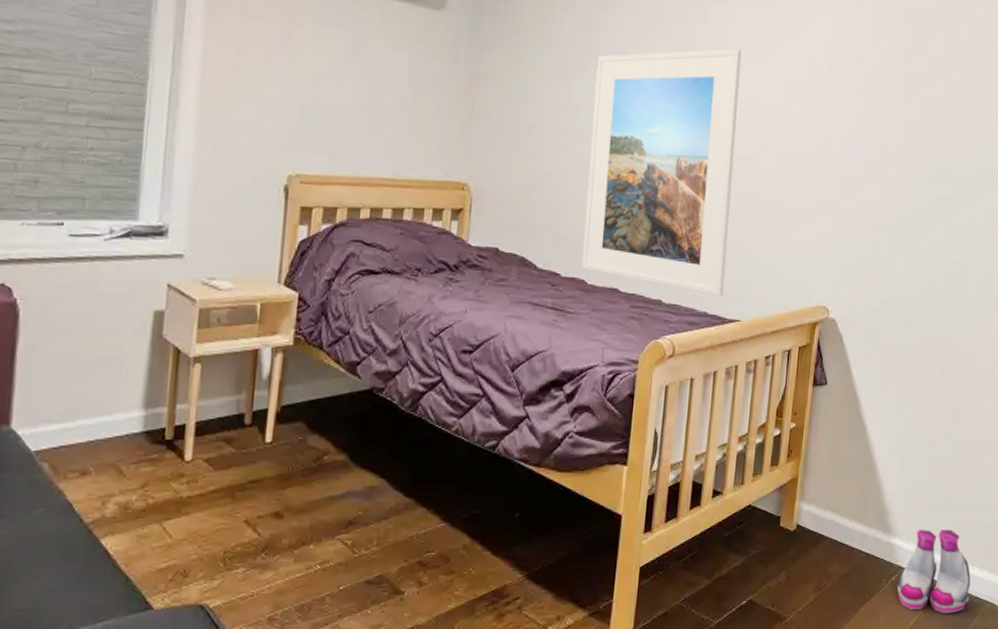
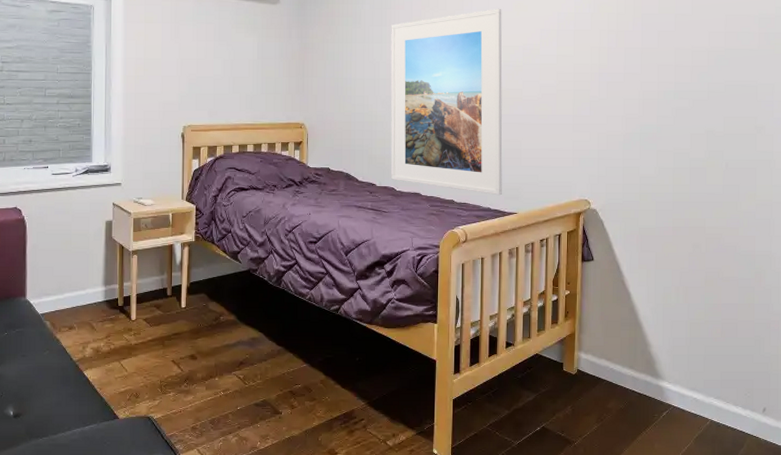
boots: present [896,529,971,613] -> none [668,374,735,443]

